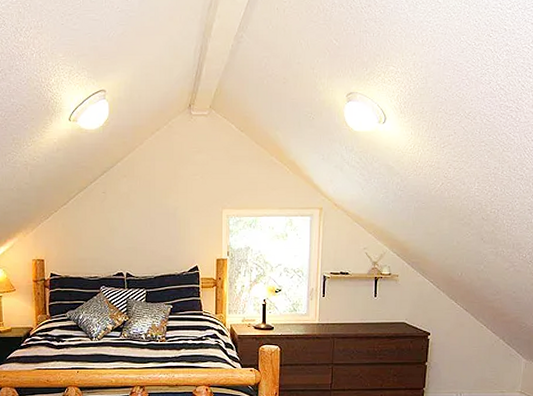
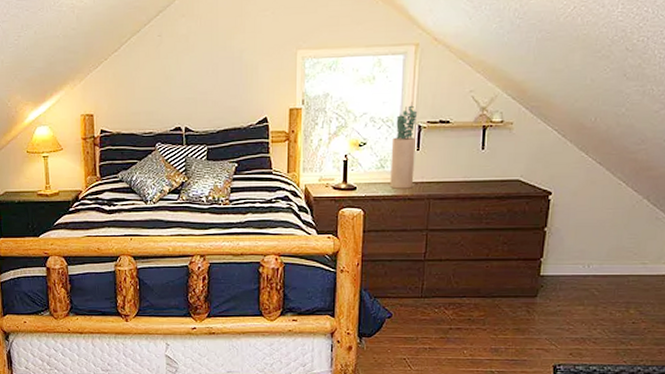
vase: none [301,255,322,329] -> present [390,101,417,189]

